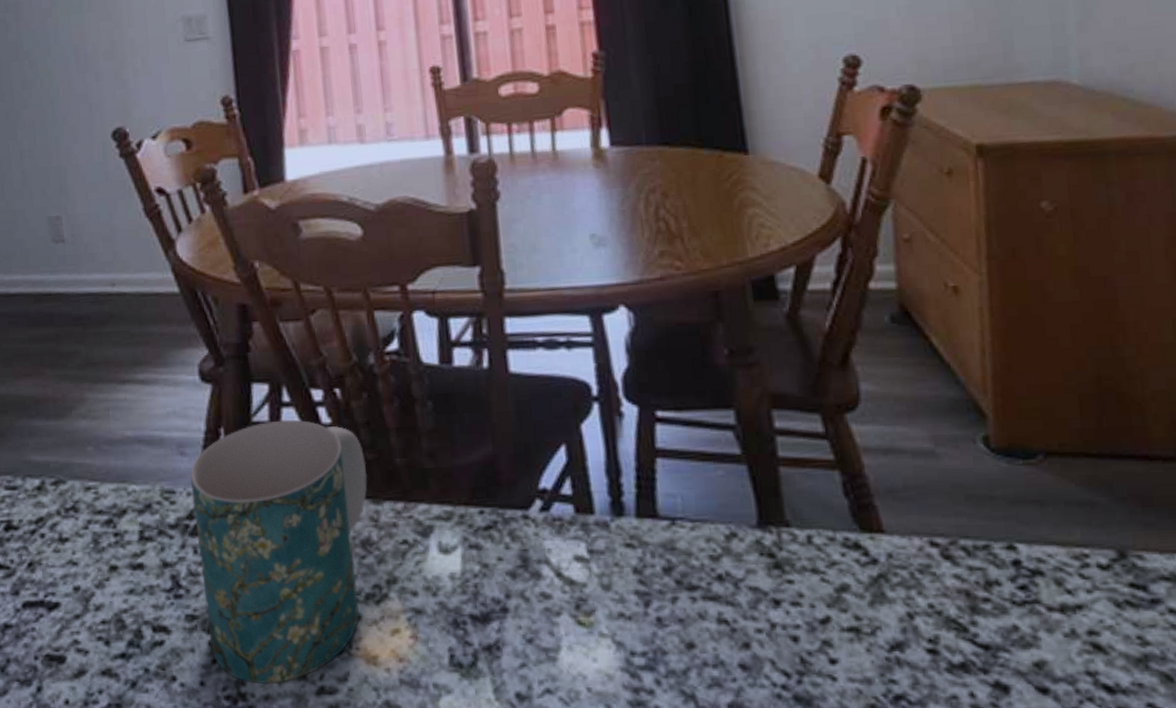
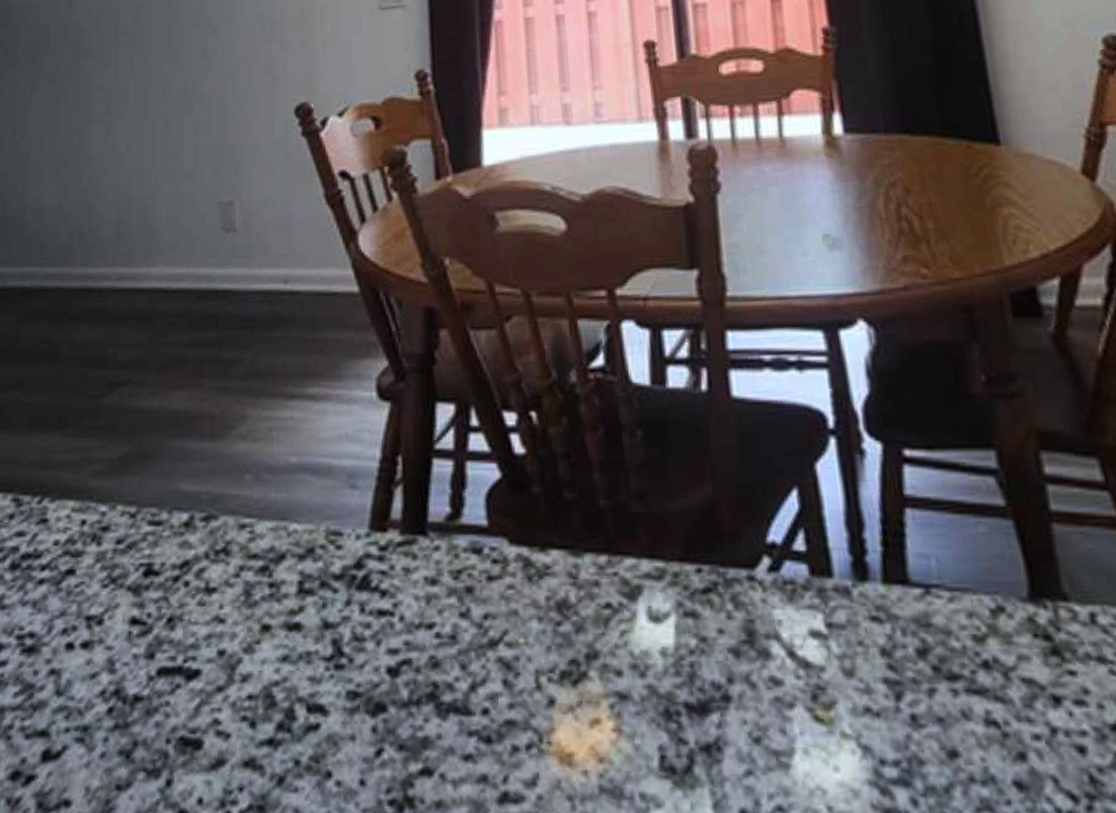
mug: present [190,420,368,683] -> none [361,448,566,786]

